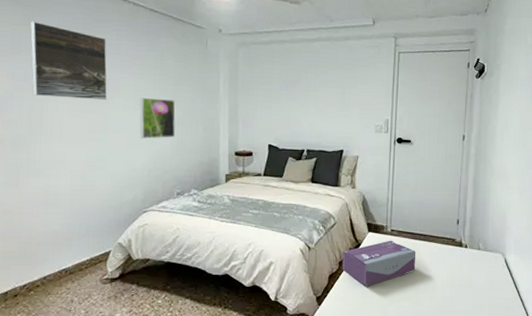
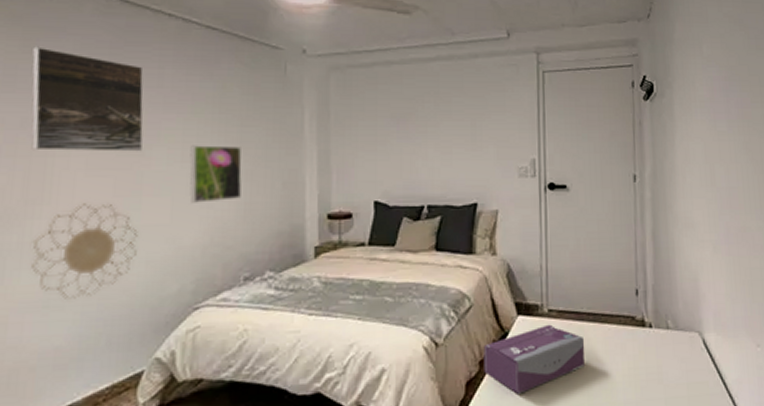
decorative wall piece: none [36,135,105,200] -> present [32,203,138,299]

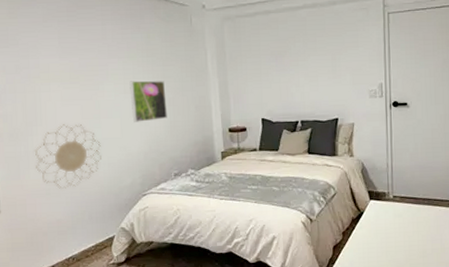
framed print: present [31,46,144,152] -> none [16,13,98,88]
tissue box: present [483,324,585,394] -> none [345,206,421,255]

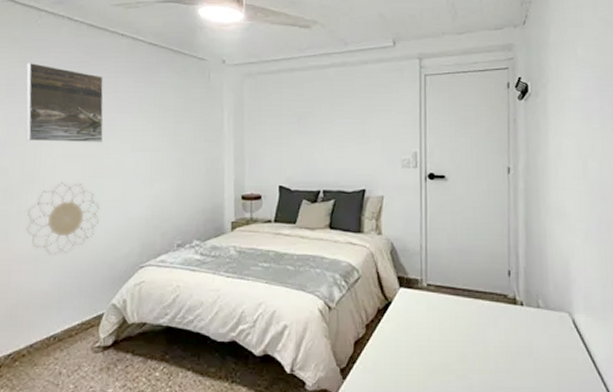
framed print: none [16,13,98,88] -> present [26,62,104,143]
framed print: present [129,80,167,122] -> none [137,138,176,184]

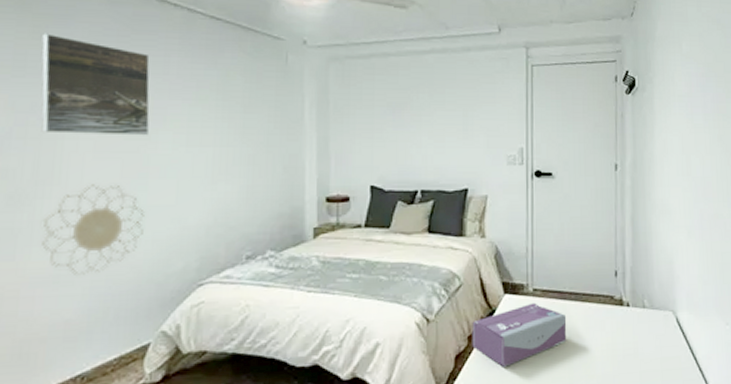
tissue box: none [370,297,460,355] -> present [472,302,567,367]

